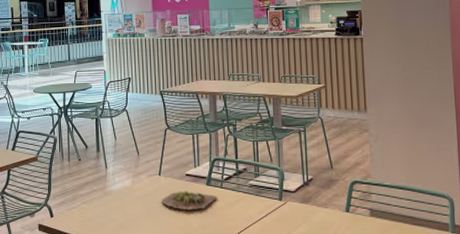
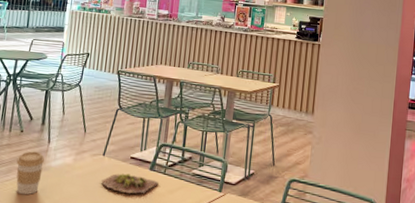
coffee cup: none [79,178,105,220] -> present [16,151,45,195]

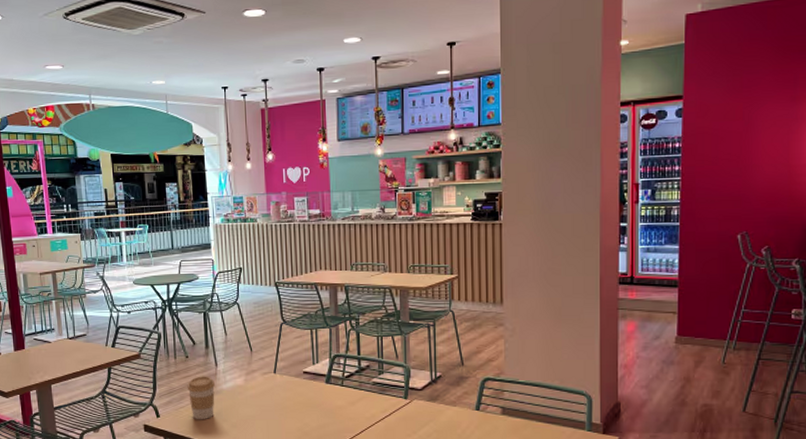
succulent plant: present [101,173,159,194] -> none [277,389,337,409]

